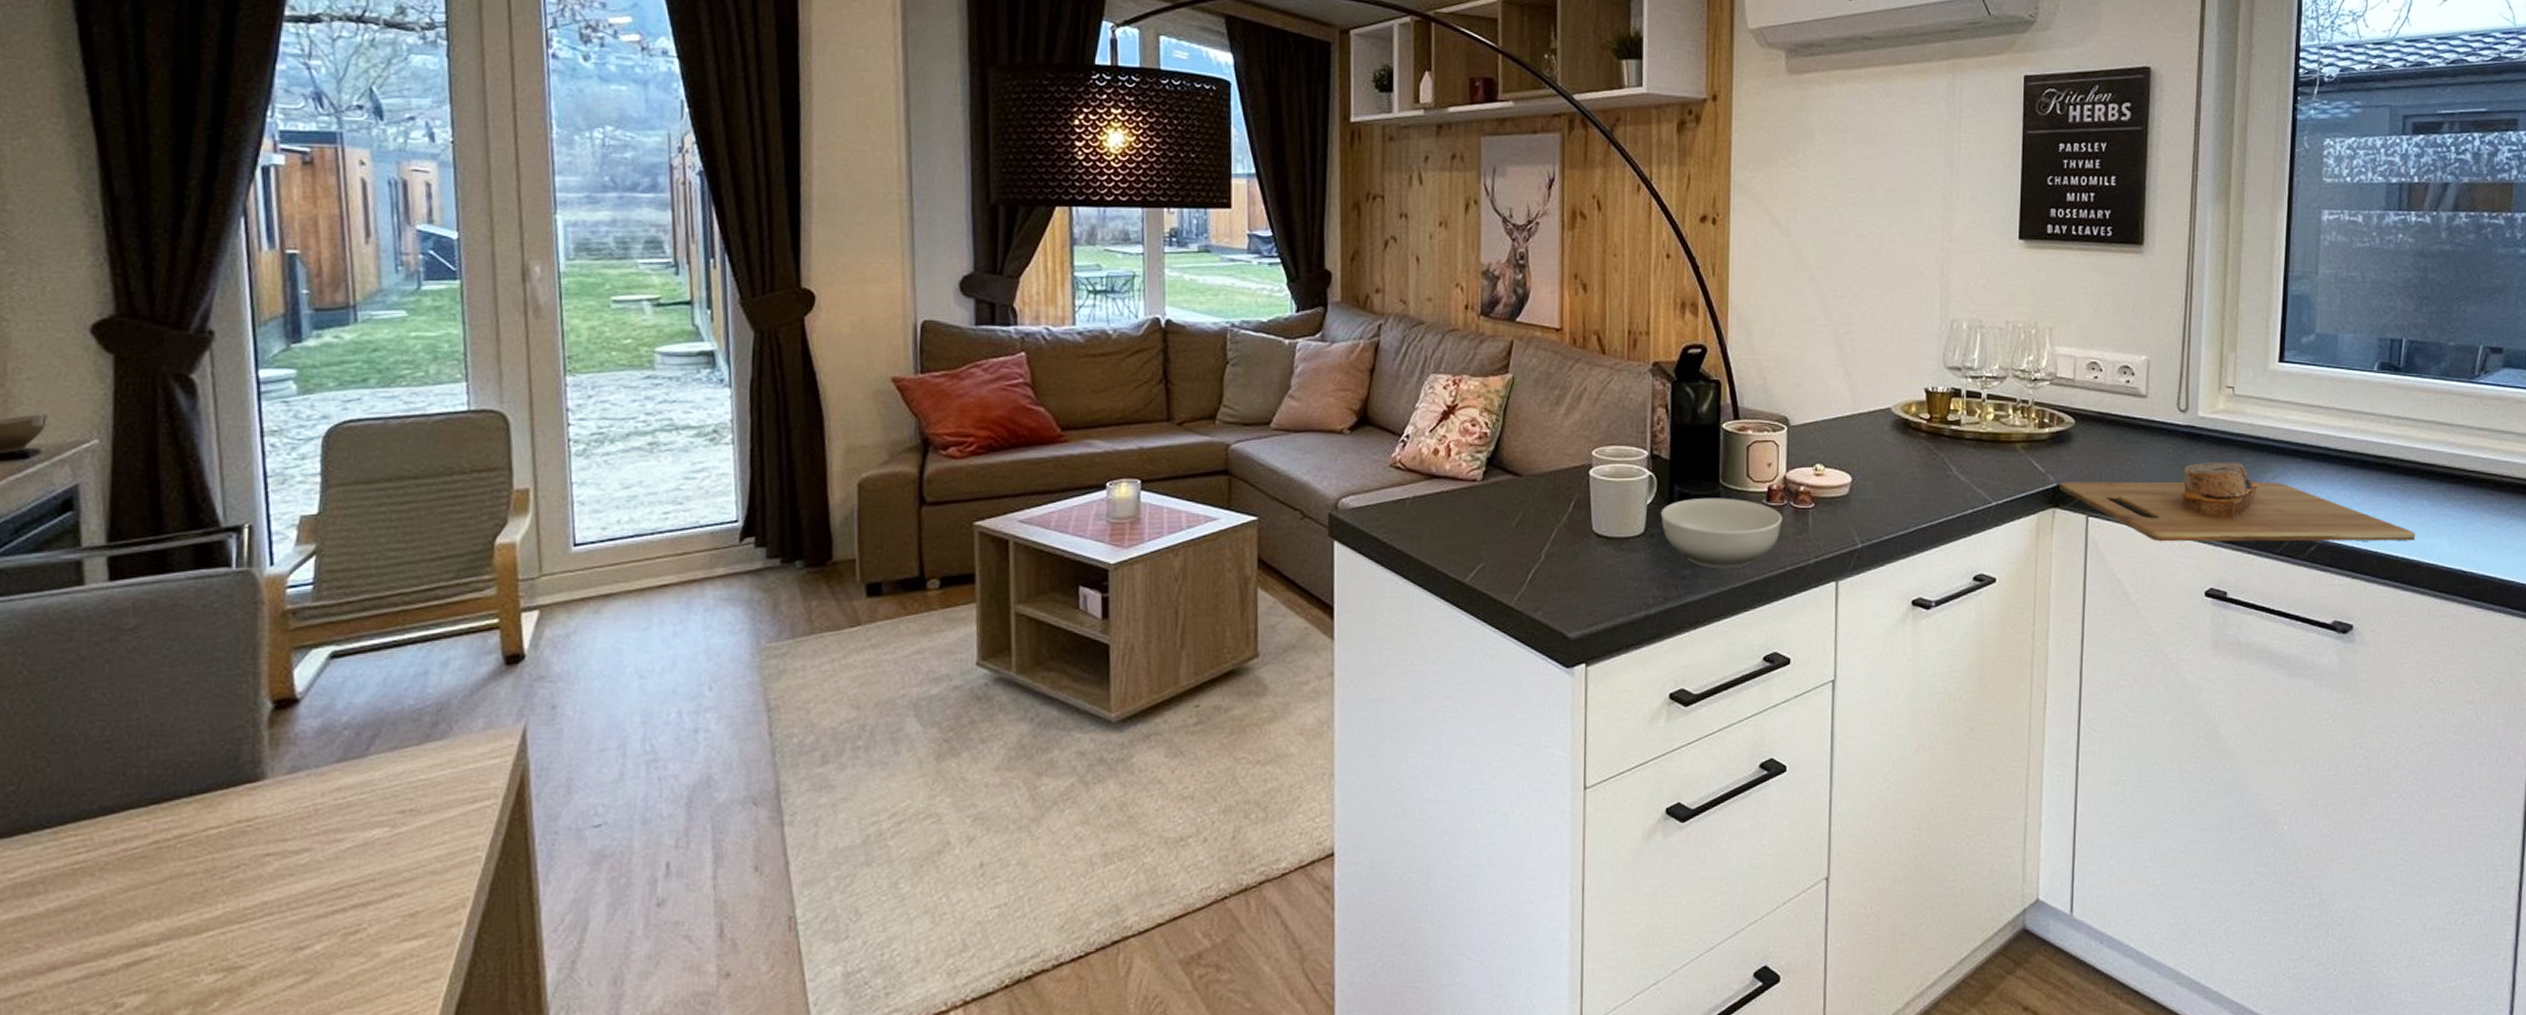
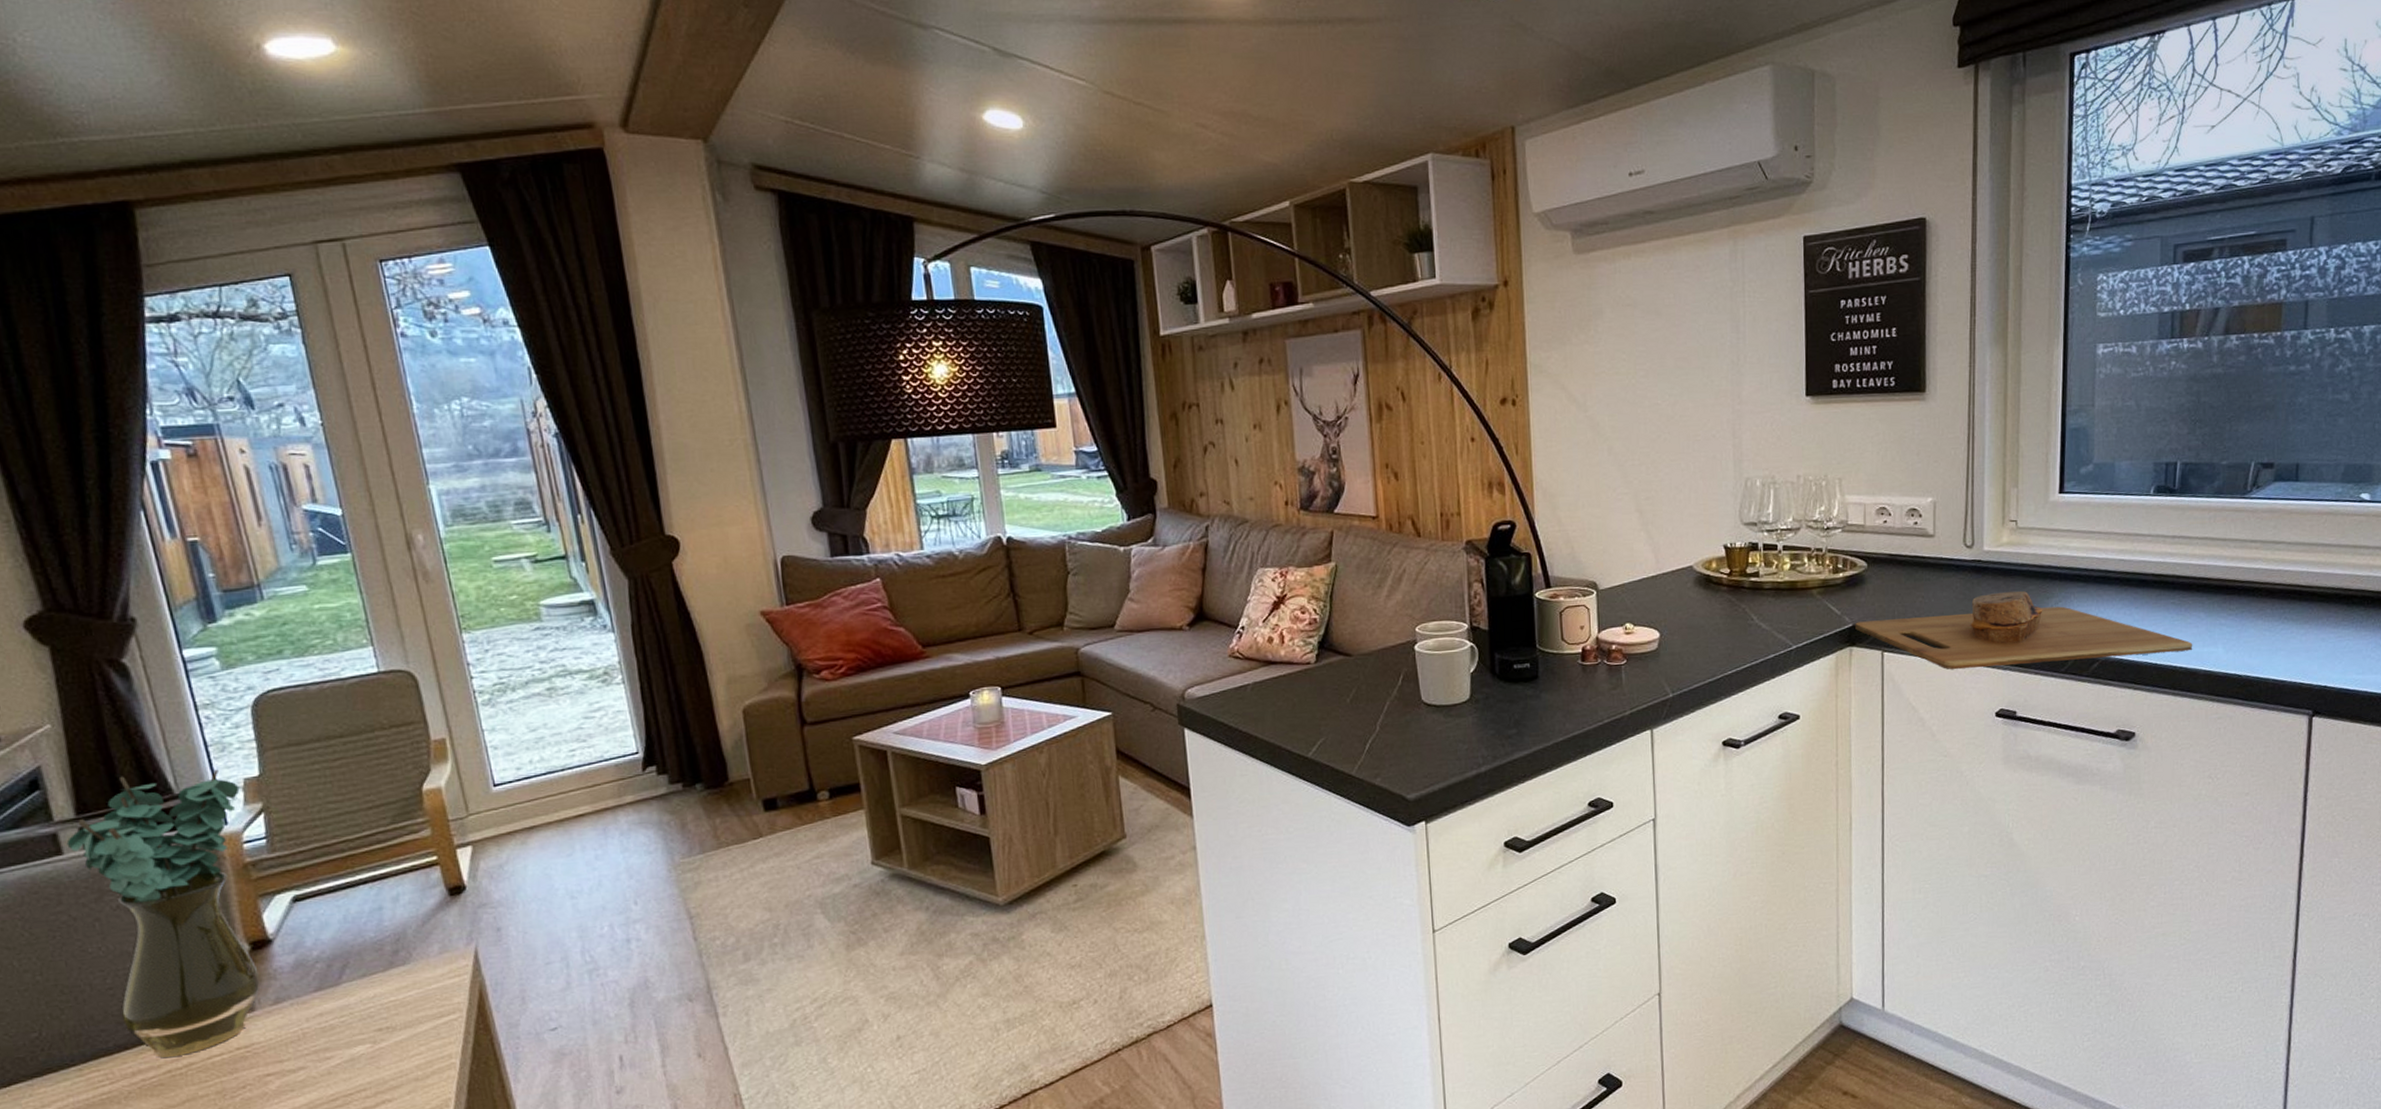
vase: none [90,503,294,825] -> present [66,769,260,1058]
bowl: present [1660,497,1783,569] -> none [1483,661,1598,727]

